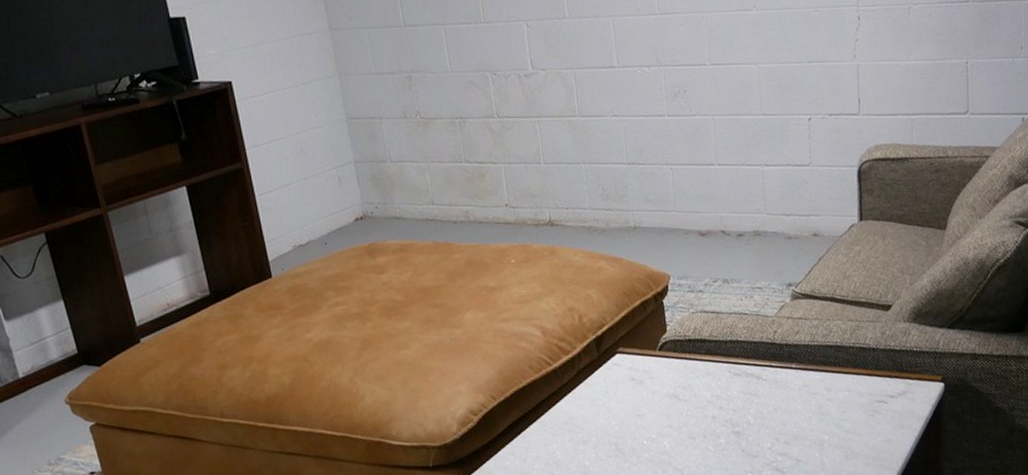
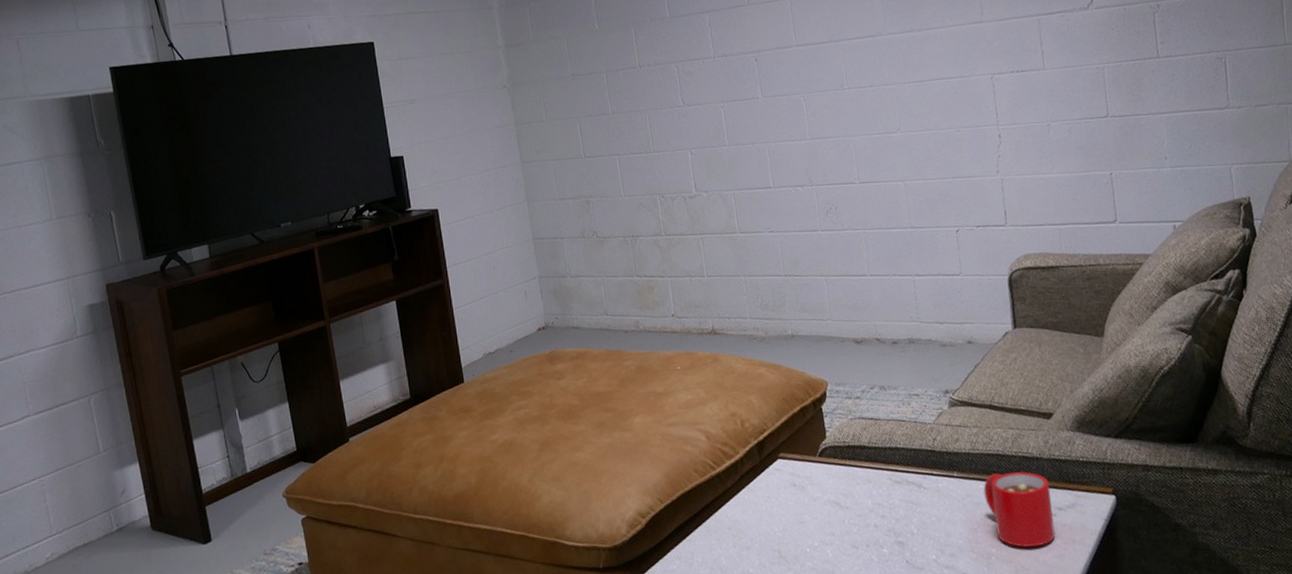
mug: none [820,362,886,434] -> present [983,471,1056,547]

